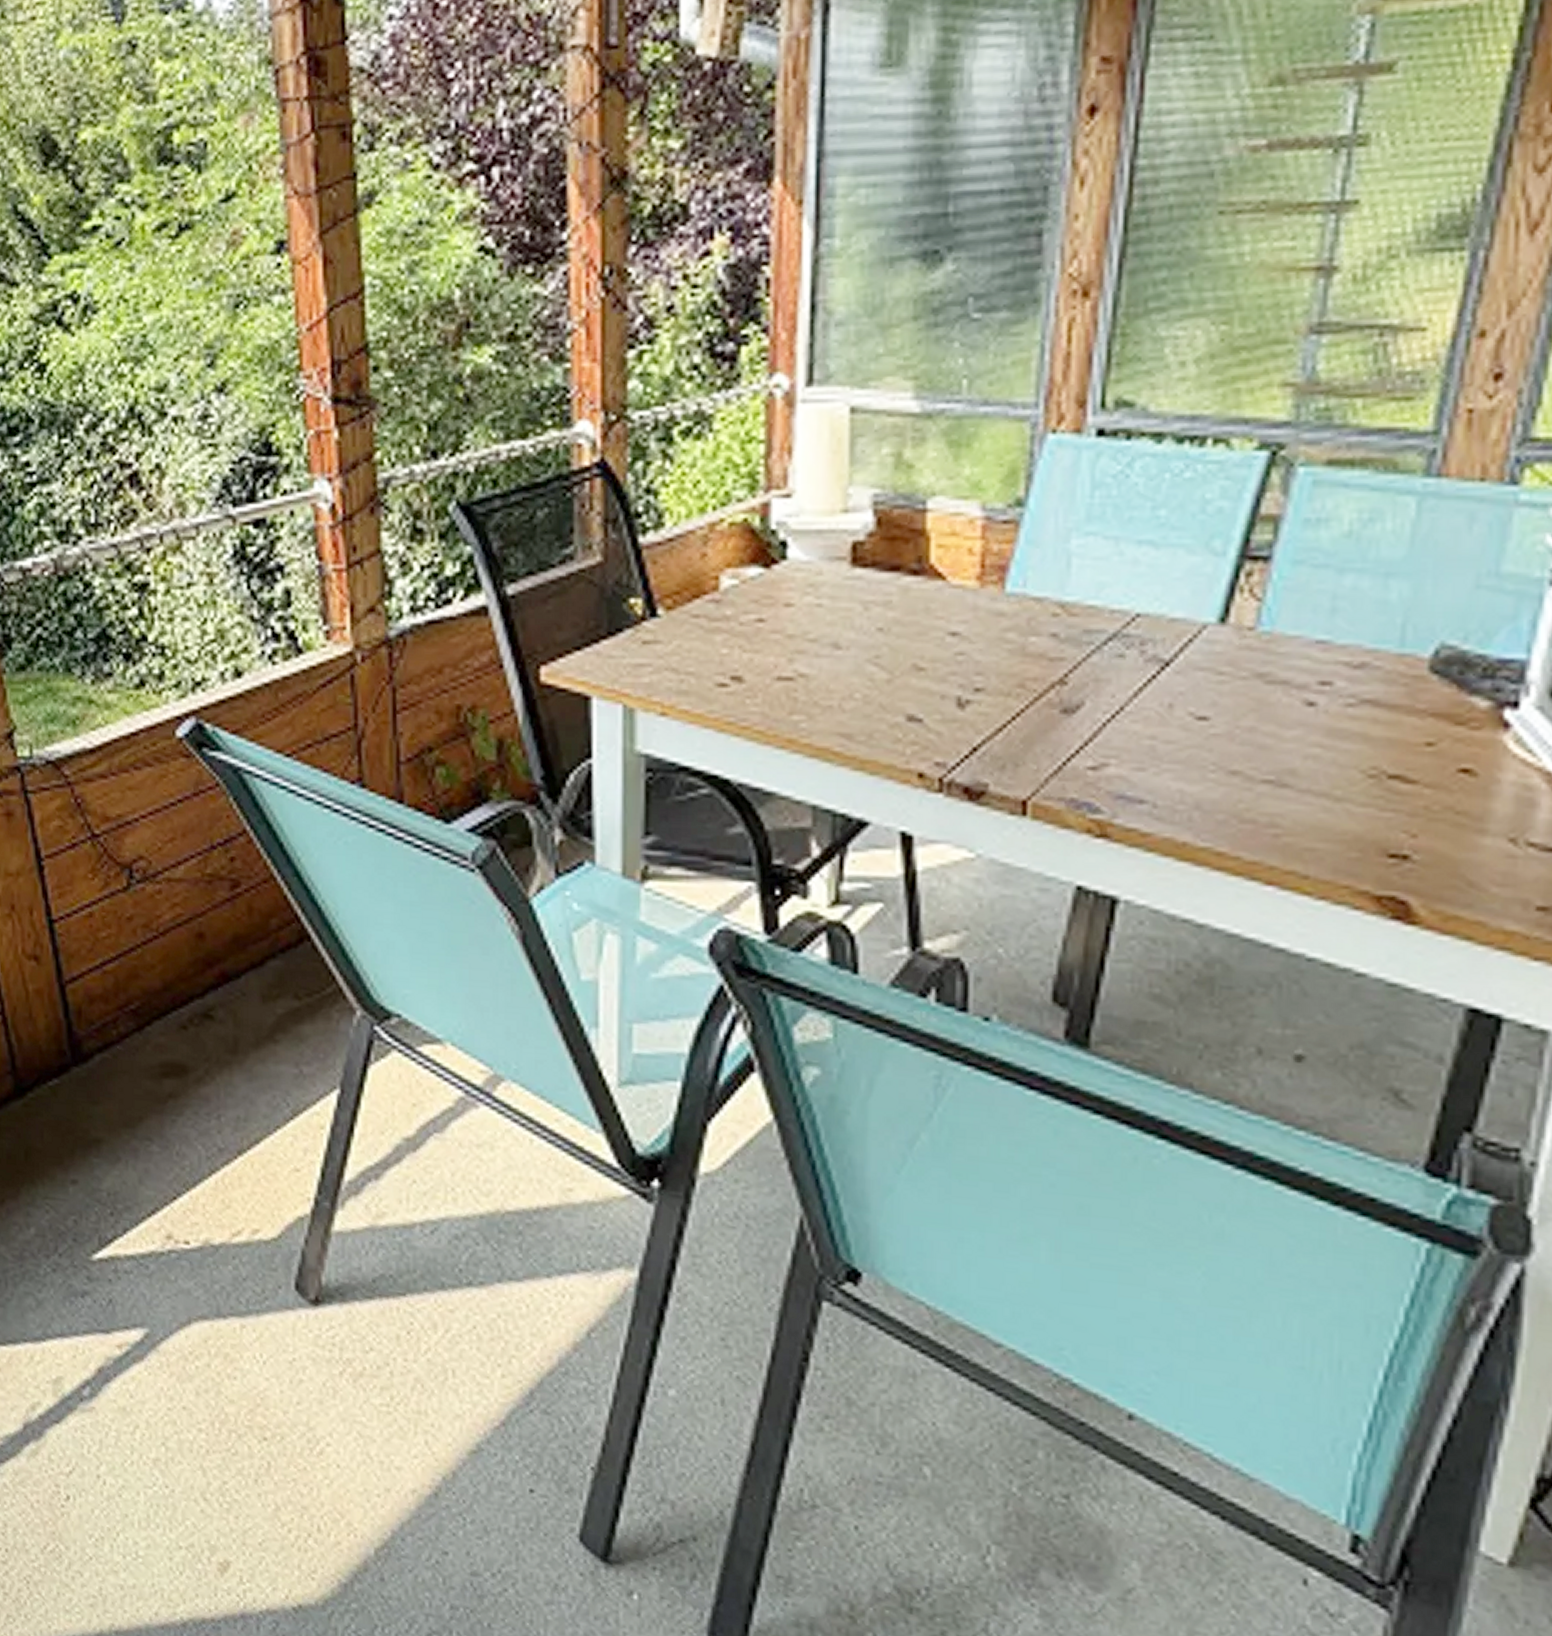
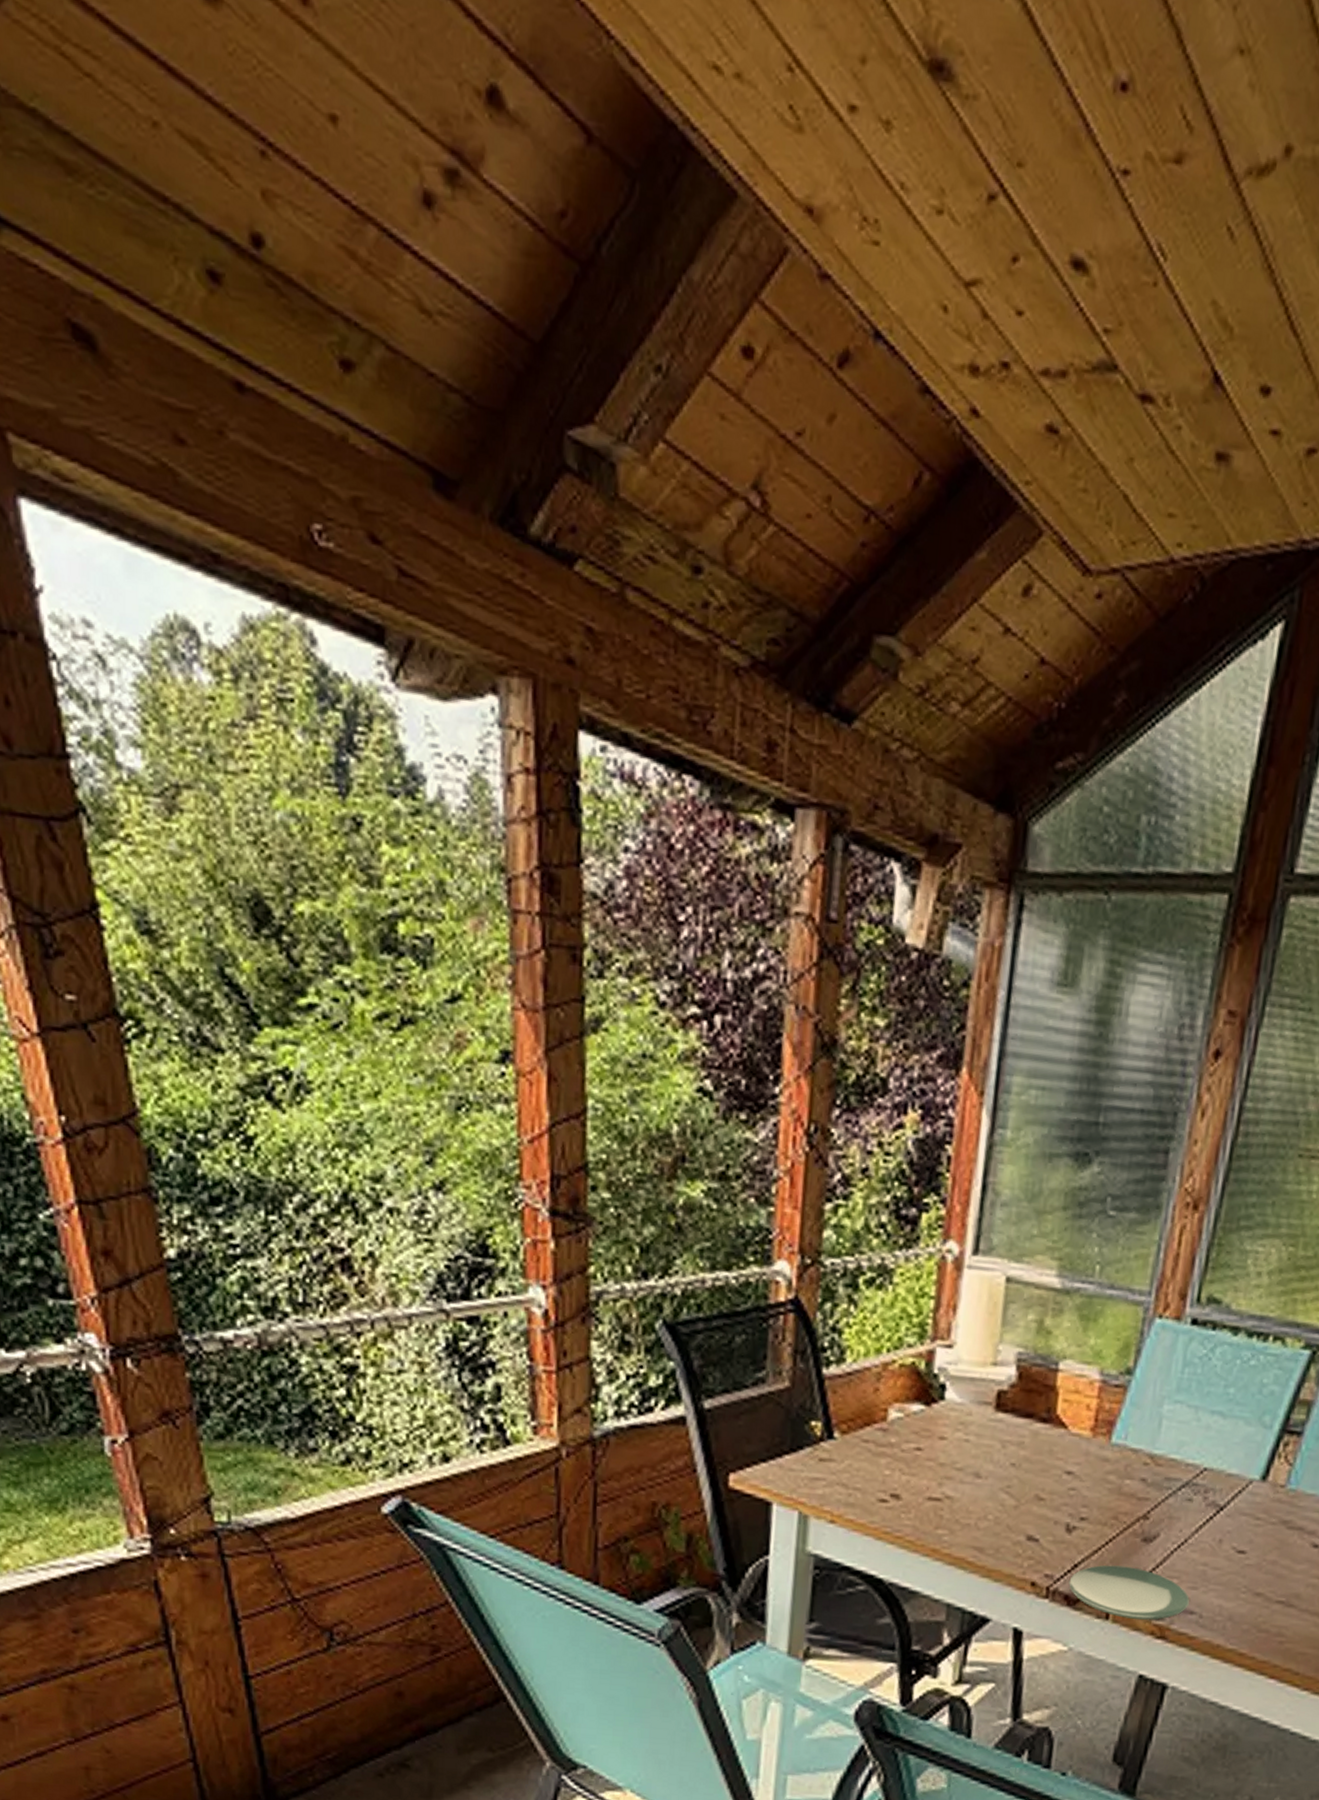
plate: none [968,746,1136,814] -> present [1068,1565,1190,1621]

